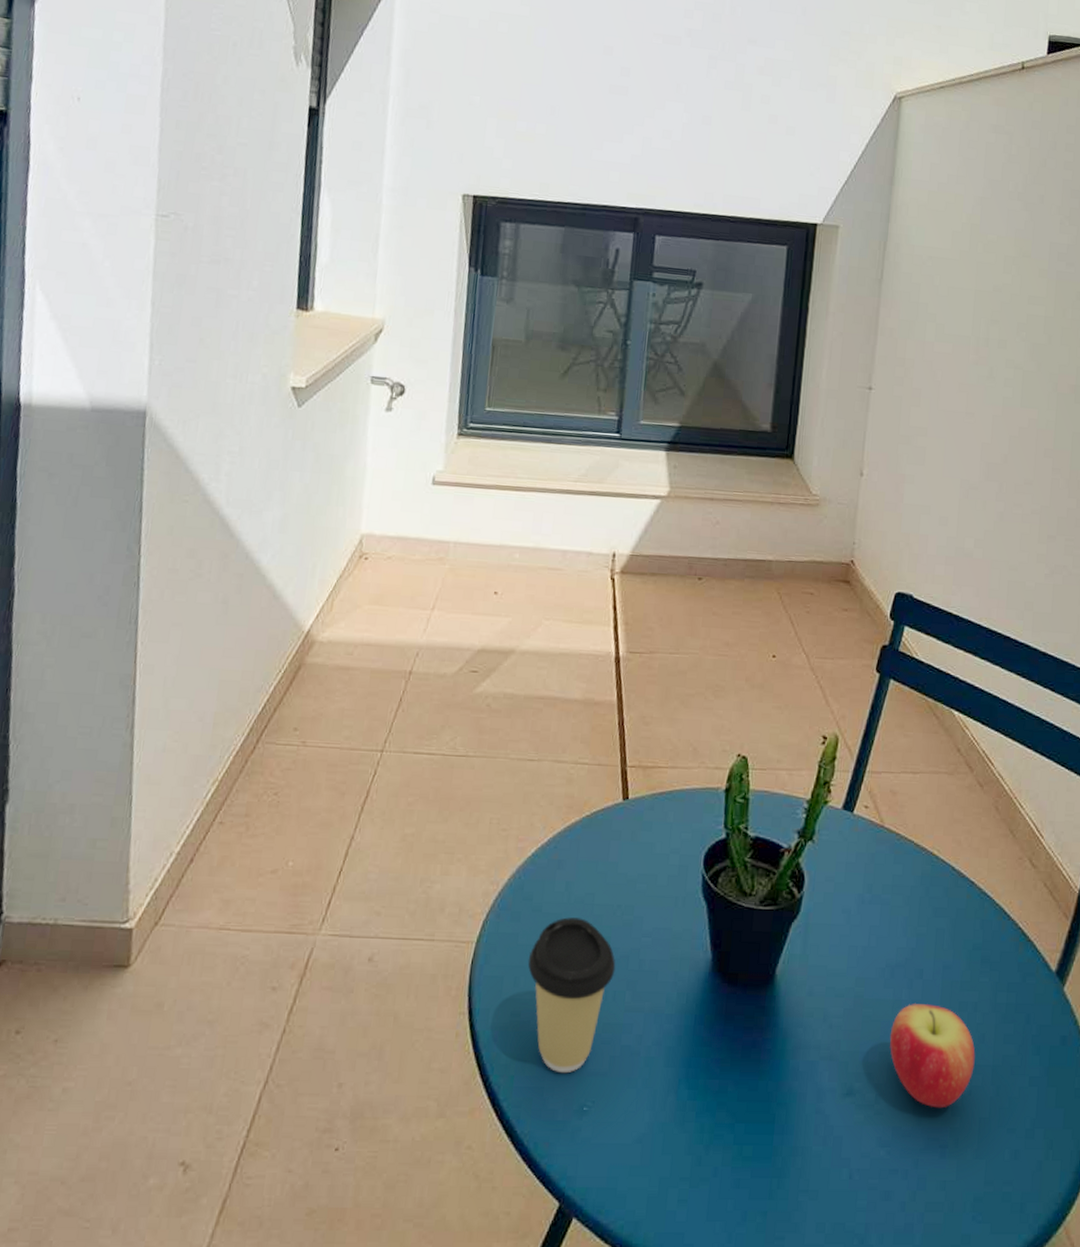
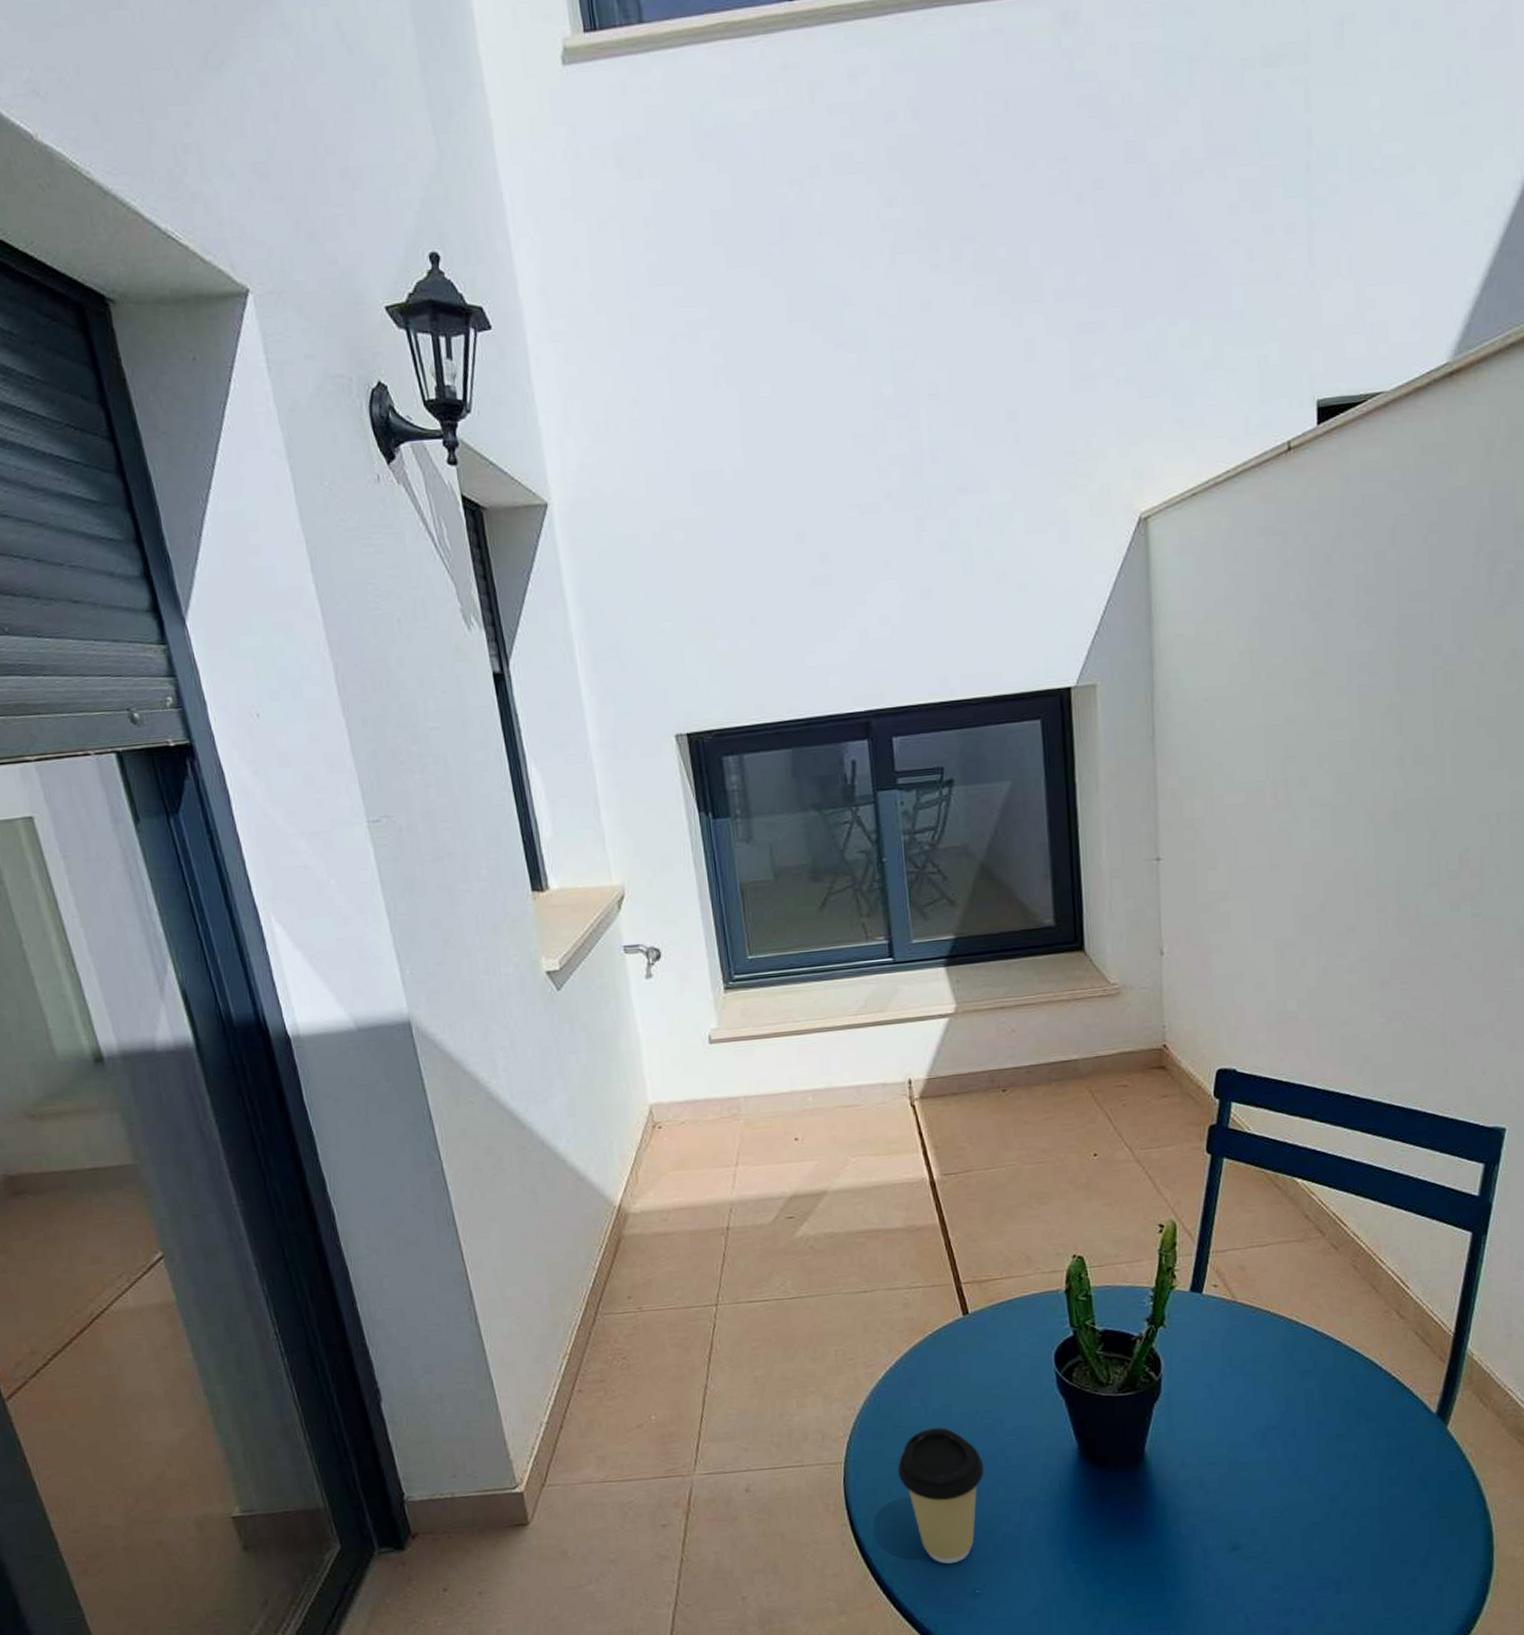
apple: present [889,1004,975,1109] -> none [1269,1459,1361,1551]

